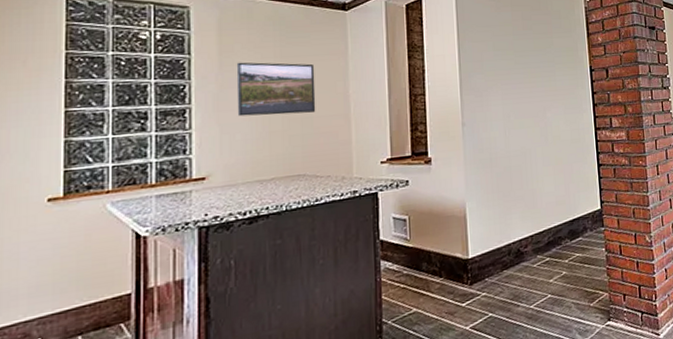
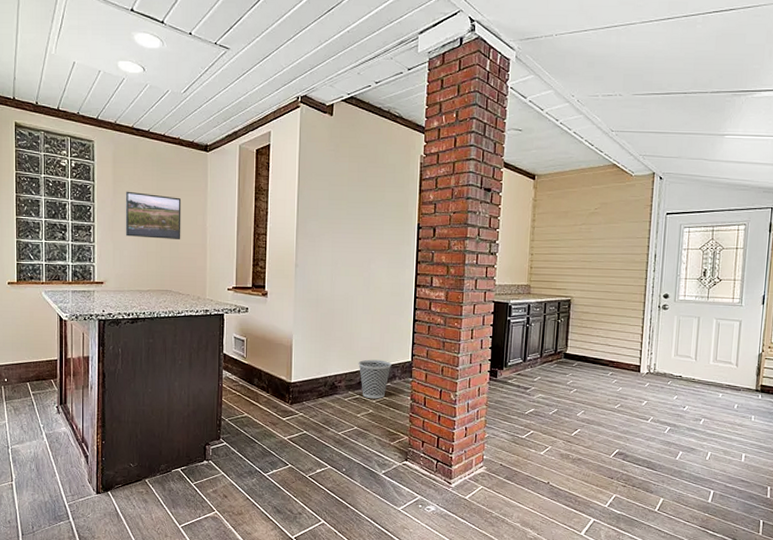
wastebasket: none [544,213,581,259] -> present [358,359,392,399]

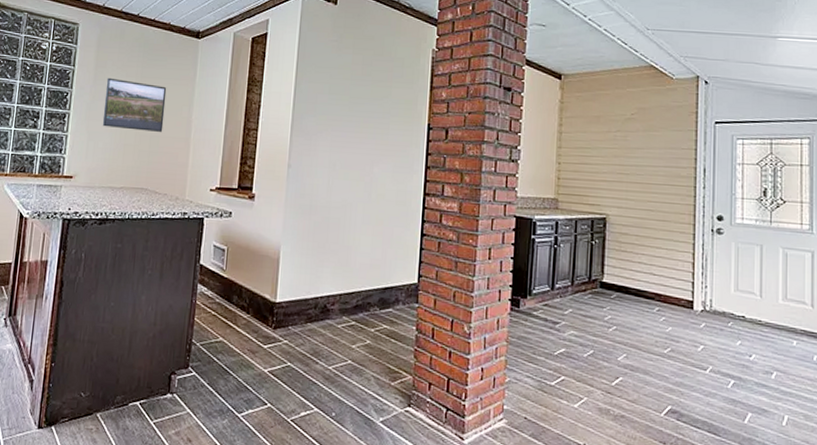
wastebasket: present [358,359,392,399] -> none [355,278,394,328]

